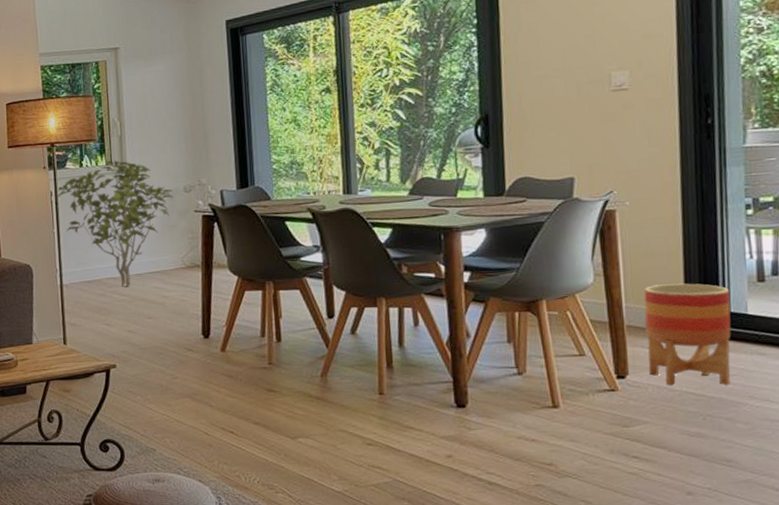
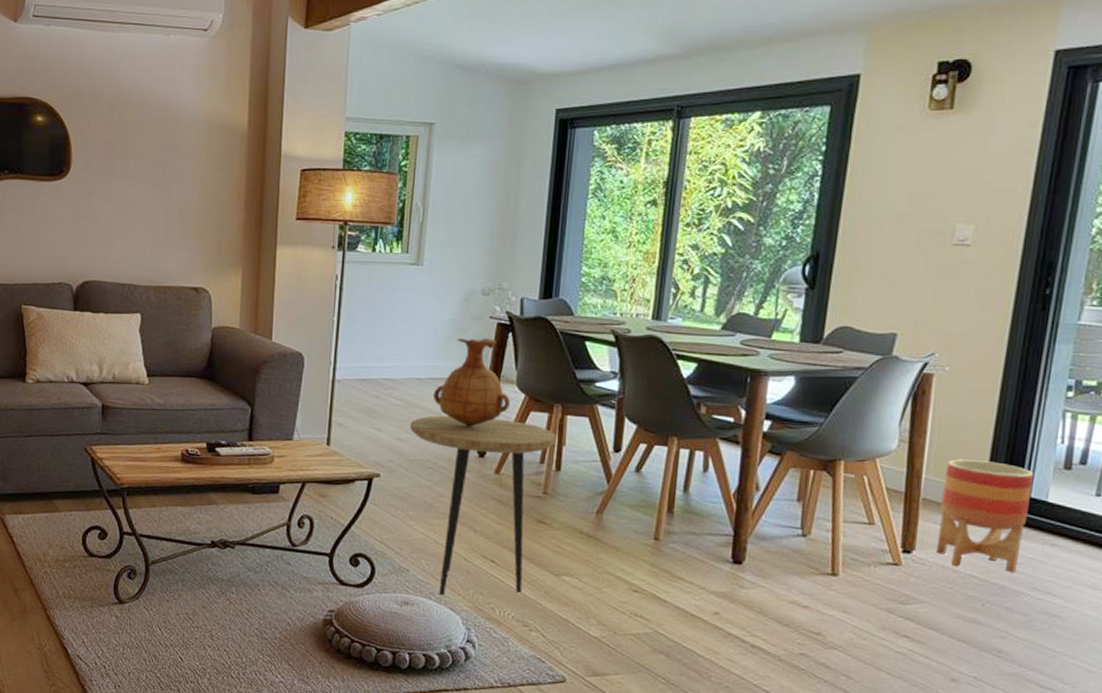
shrub: present [55,160,174,287] -> none [342,248,470,391]
side table: none [137,301,273,470] -> present [410,415,557,596]
vase: none [154,230,225,313] -> present [433,337,510,428]

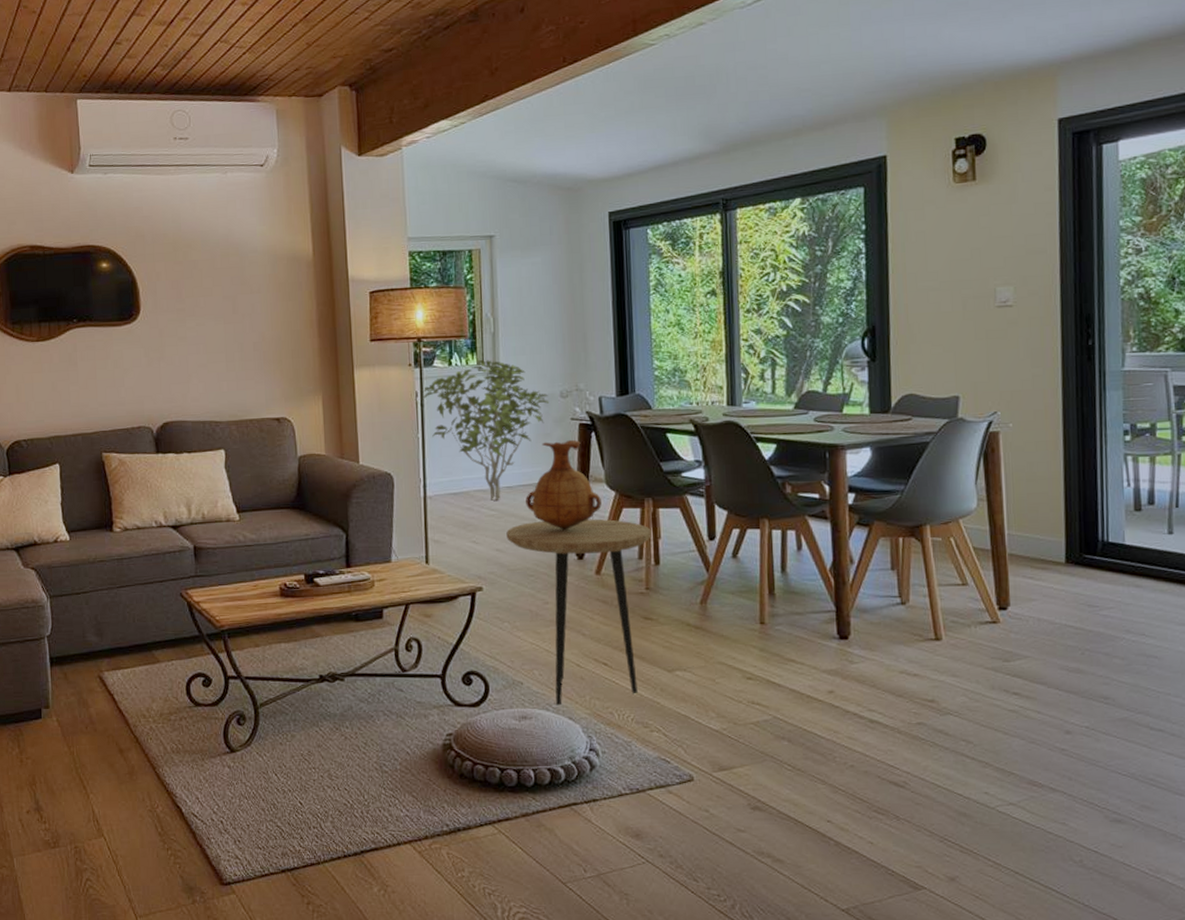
shrub: none [342,248,470,391] -> present [421,359,550,501]
planter: present [935,459,1035,574] -> none [1025,511,1109,620]

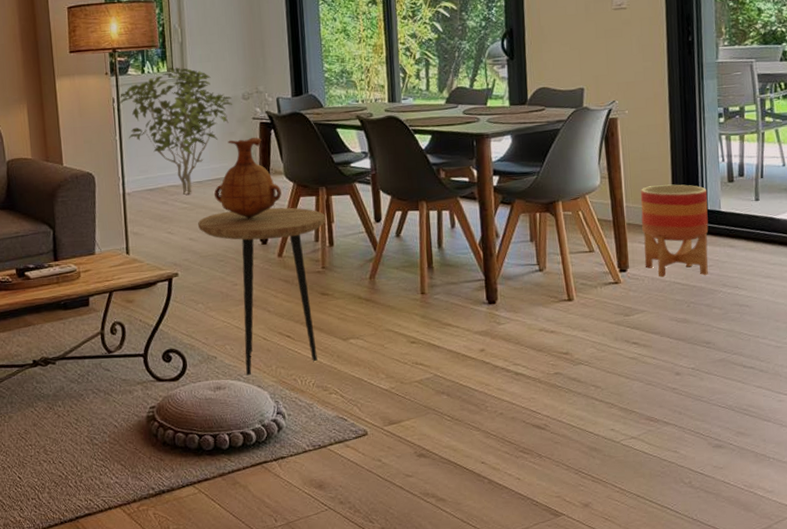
planter: none [1025,511,1109,620] -> present [640,184,709,277]

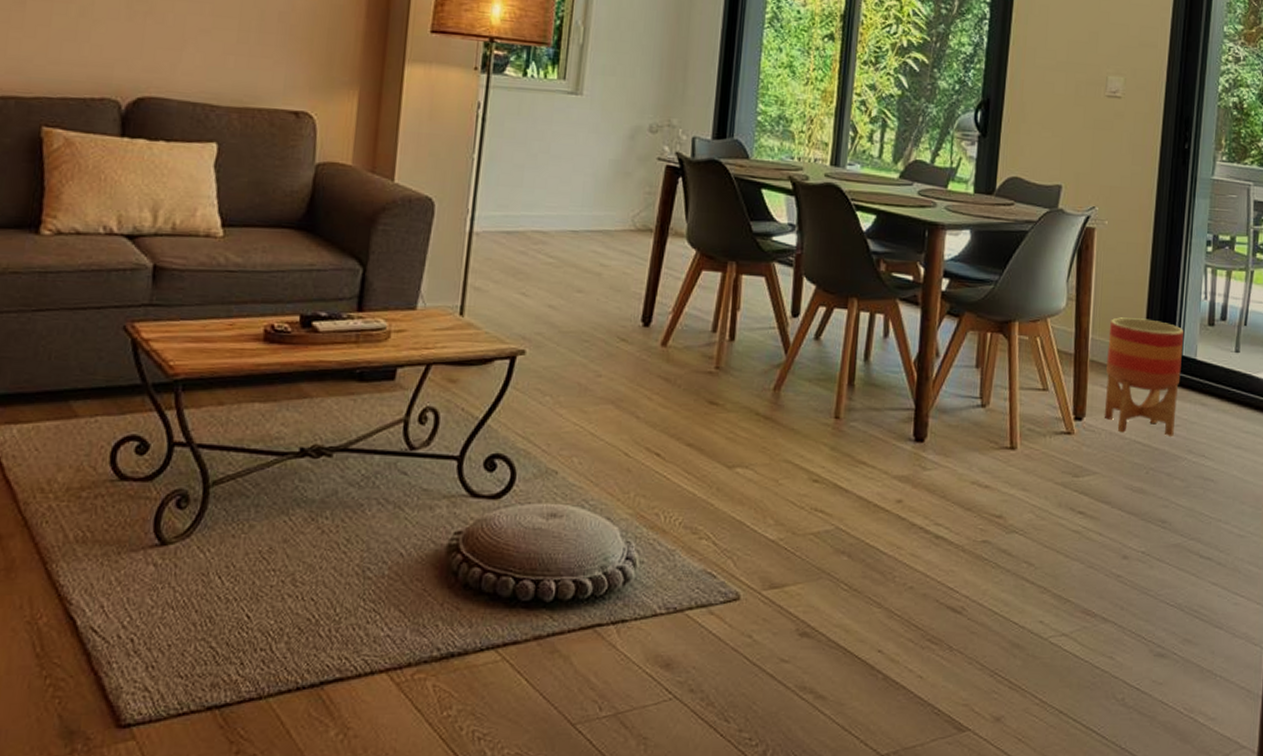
shrub: present [118,66,233,195] -> none [485,73,636,246]
side table: present [198,207,326,376] -> none [563,275,731,503]
vase: present [214,137,282,219] -> none [591,182,679,291]

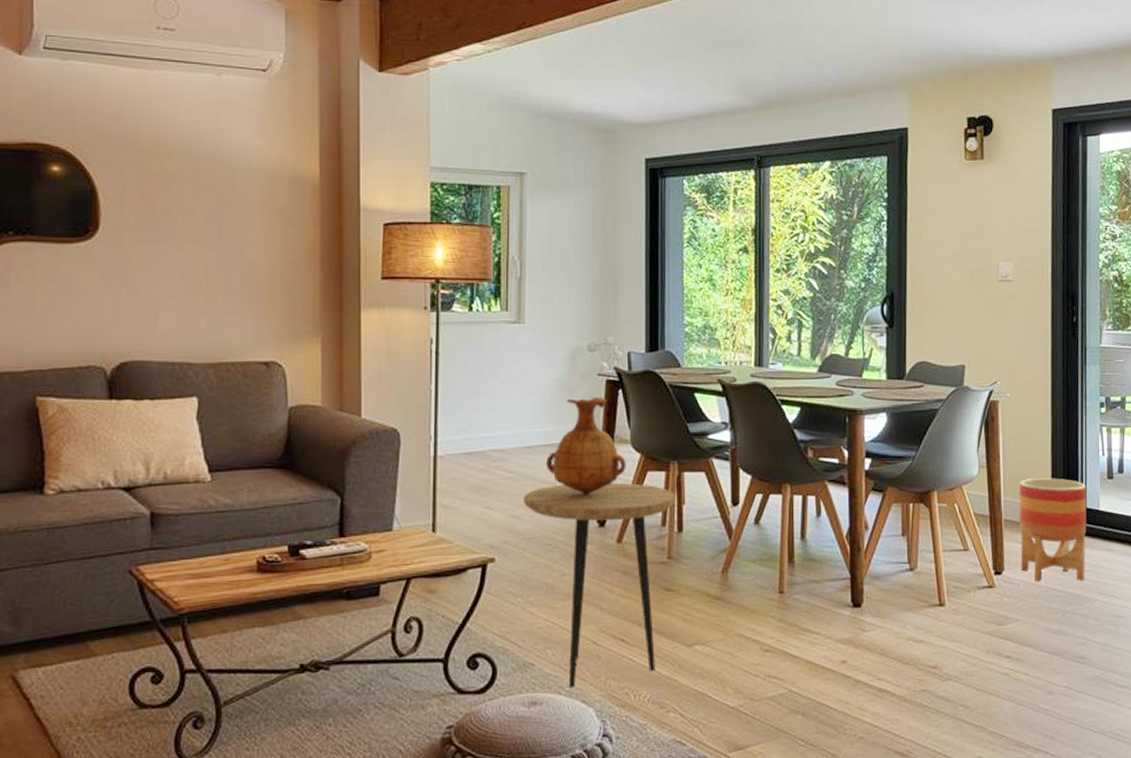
side table: none [563,275,731,503] -> present [524,482,676,689]
vase: none [591,182,679,291] -> present [546,396,626,496]

